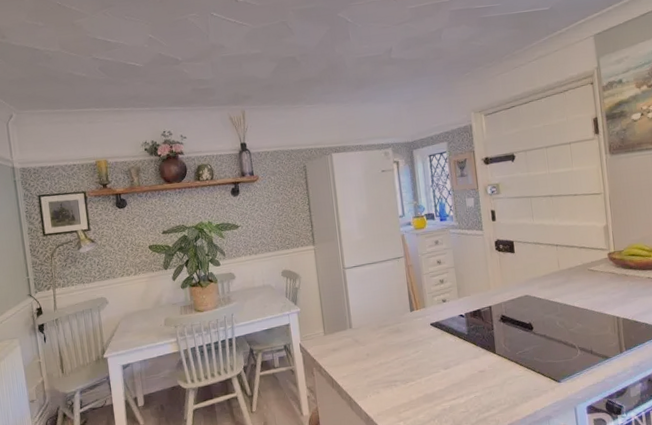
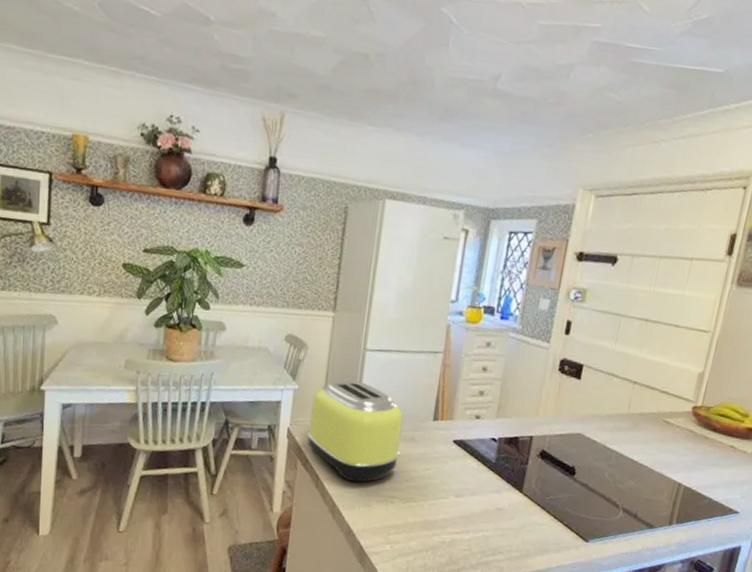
toaster: none [313,293,392,376] -> present [306,379,404,483]

